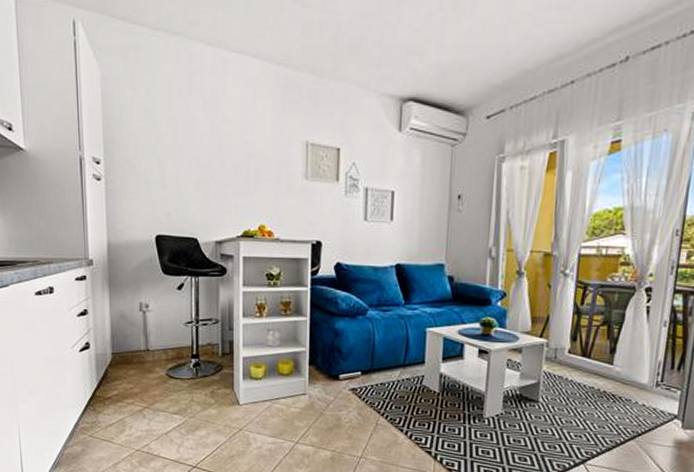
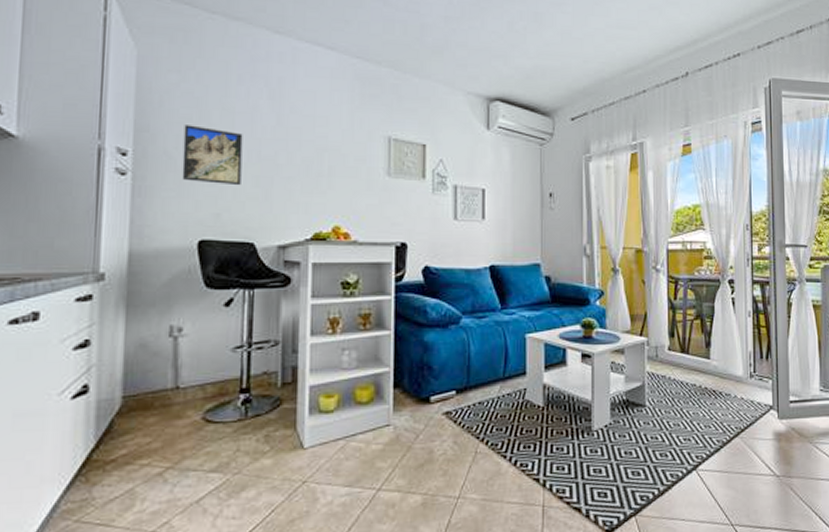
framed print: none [140,136,185,189] -> present [182,125,243,186]

